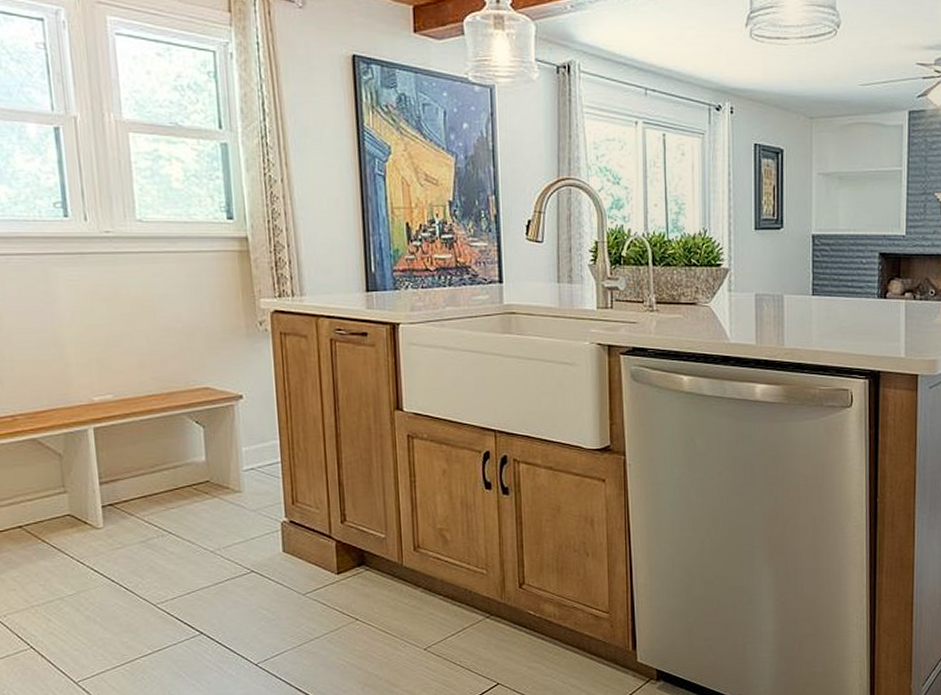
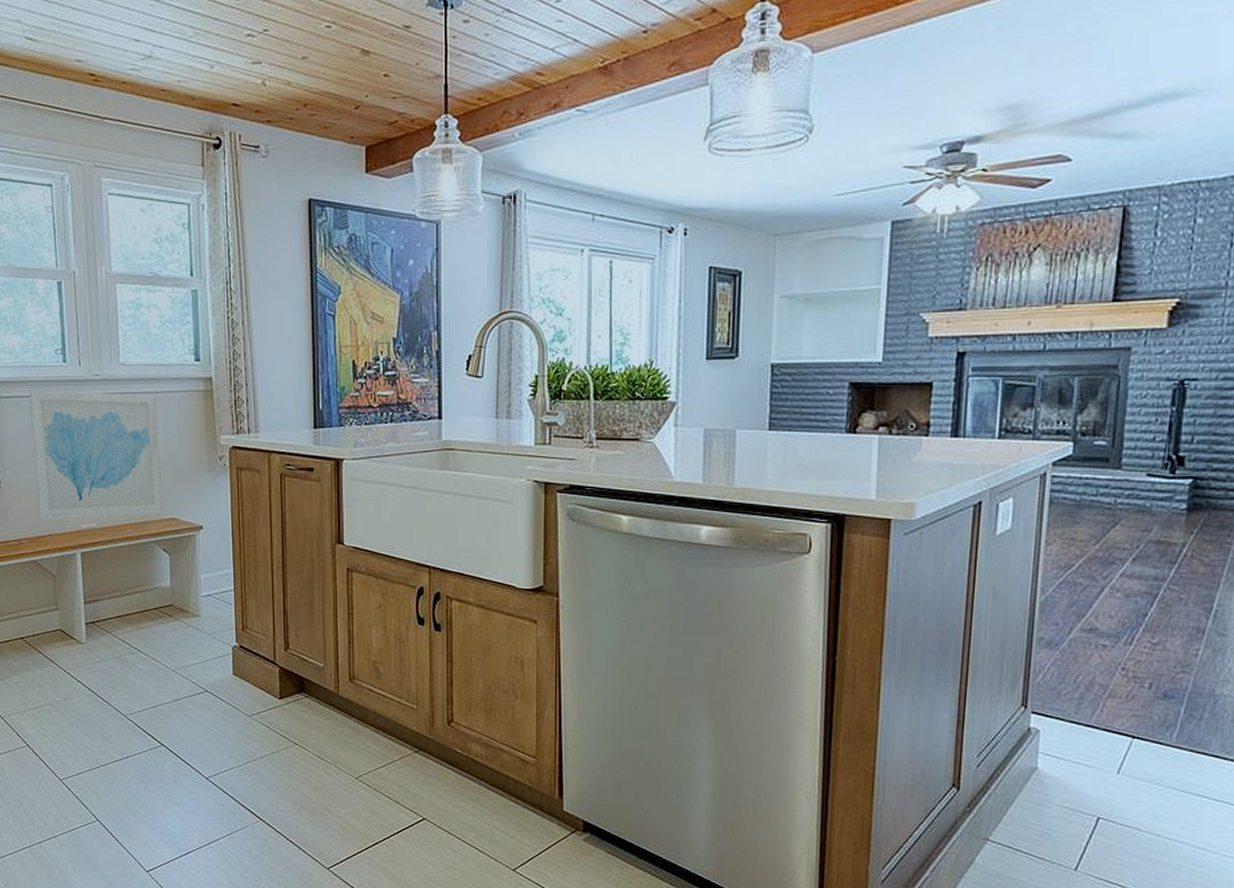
wall art: none [21,247,195,394] -> present [29,390,164,521]

